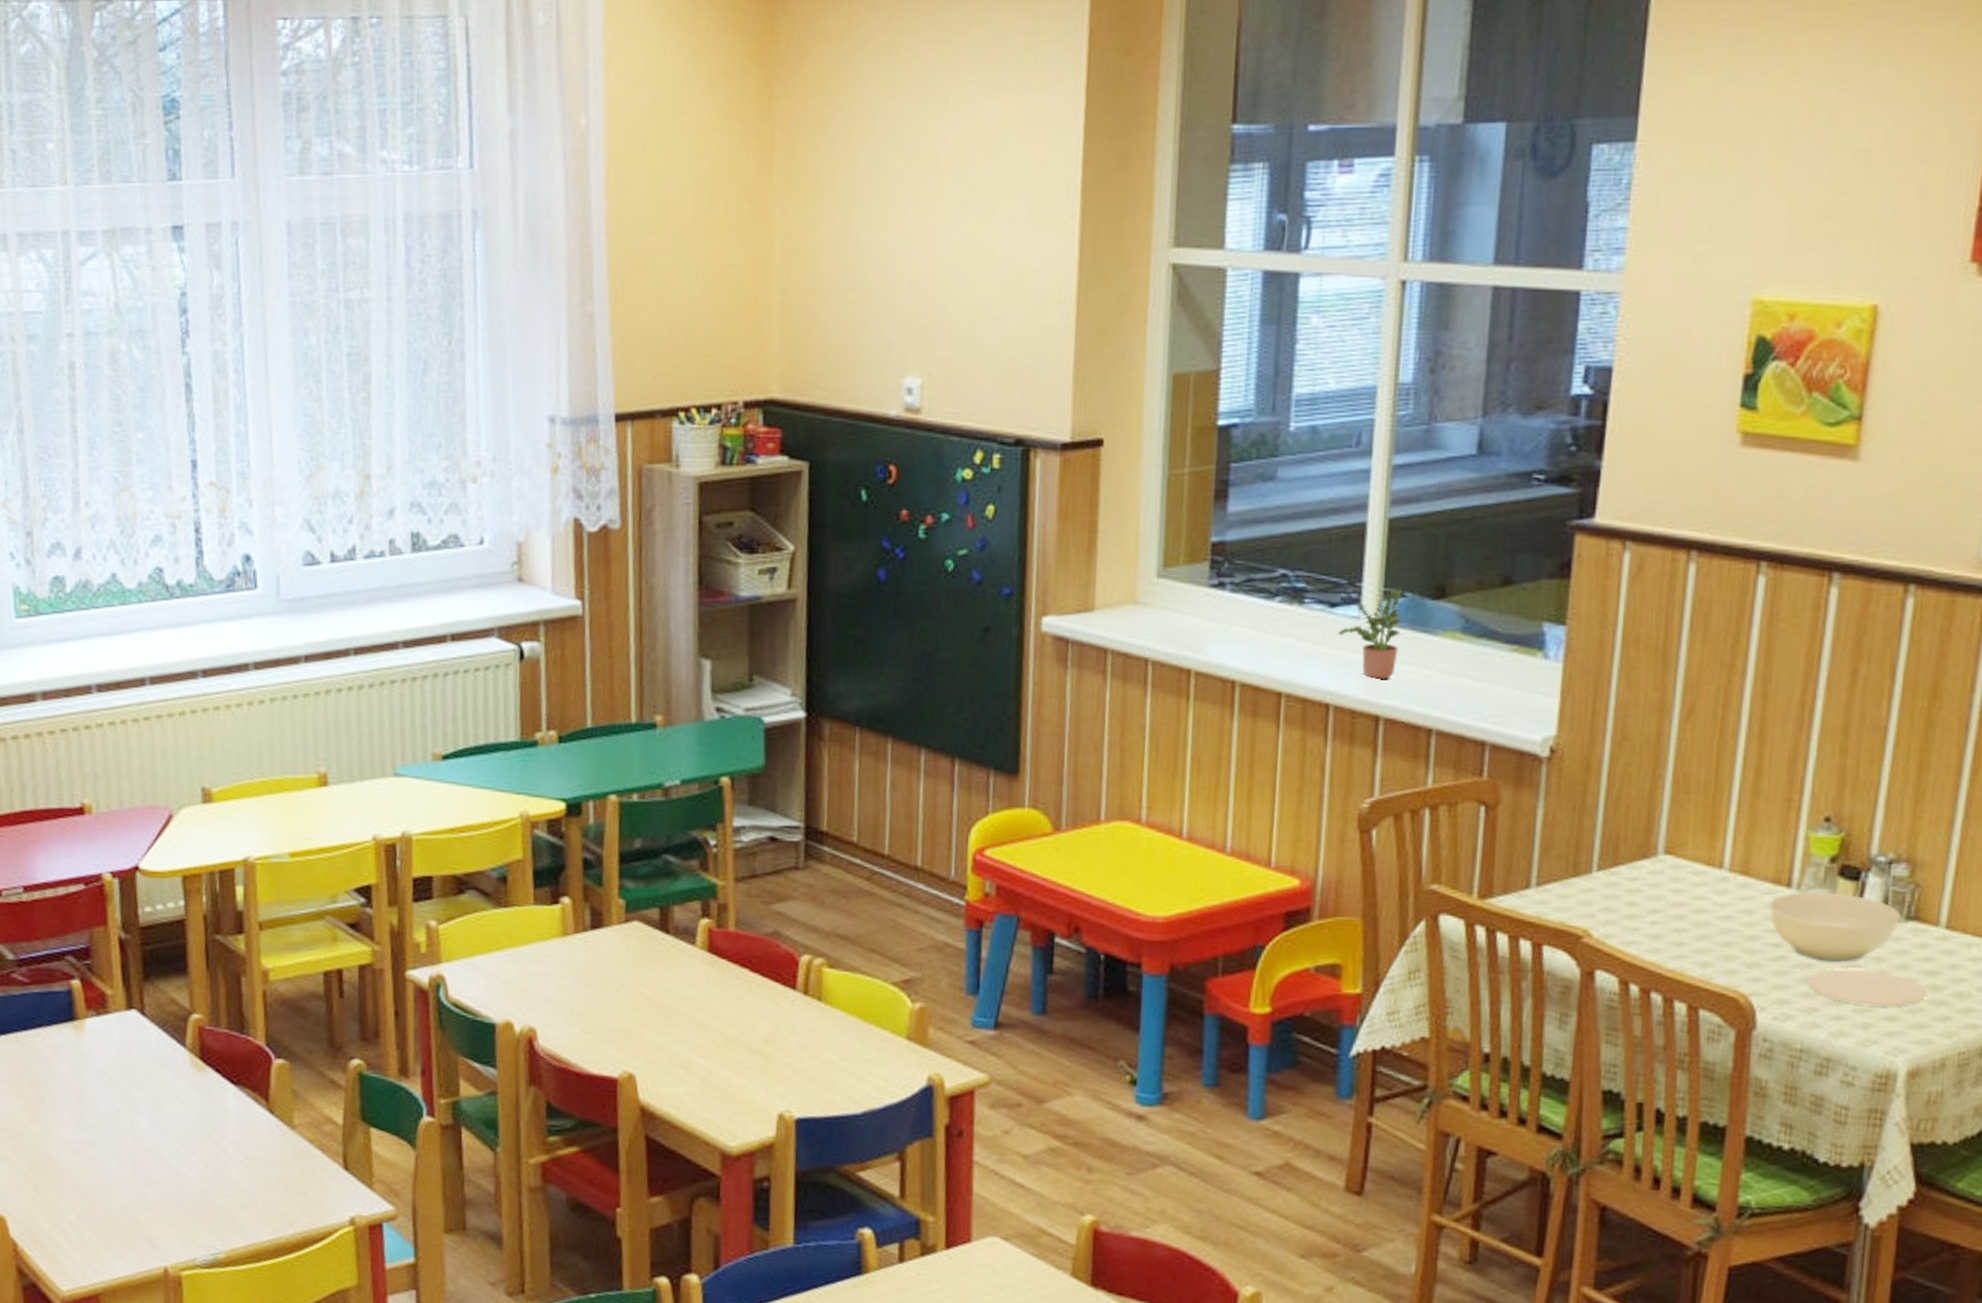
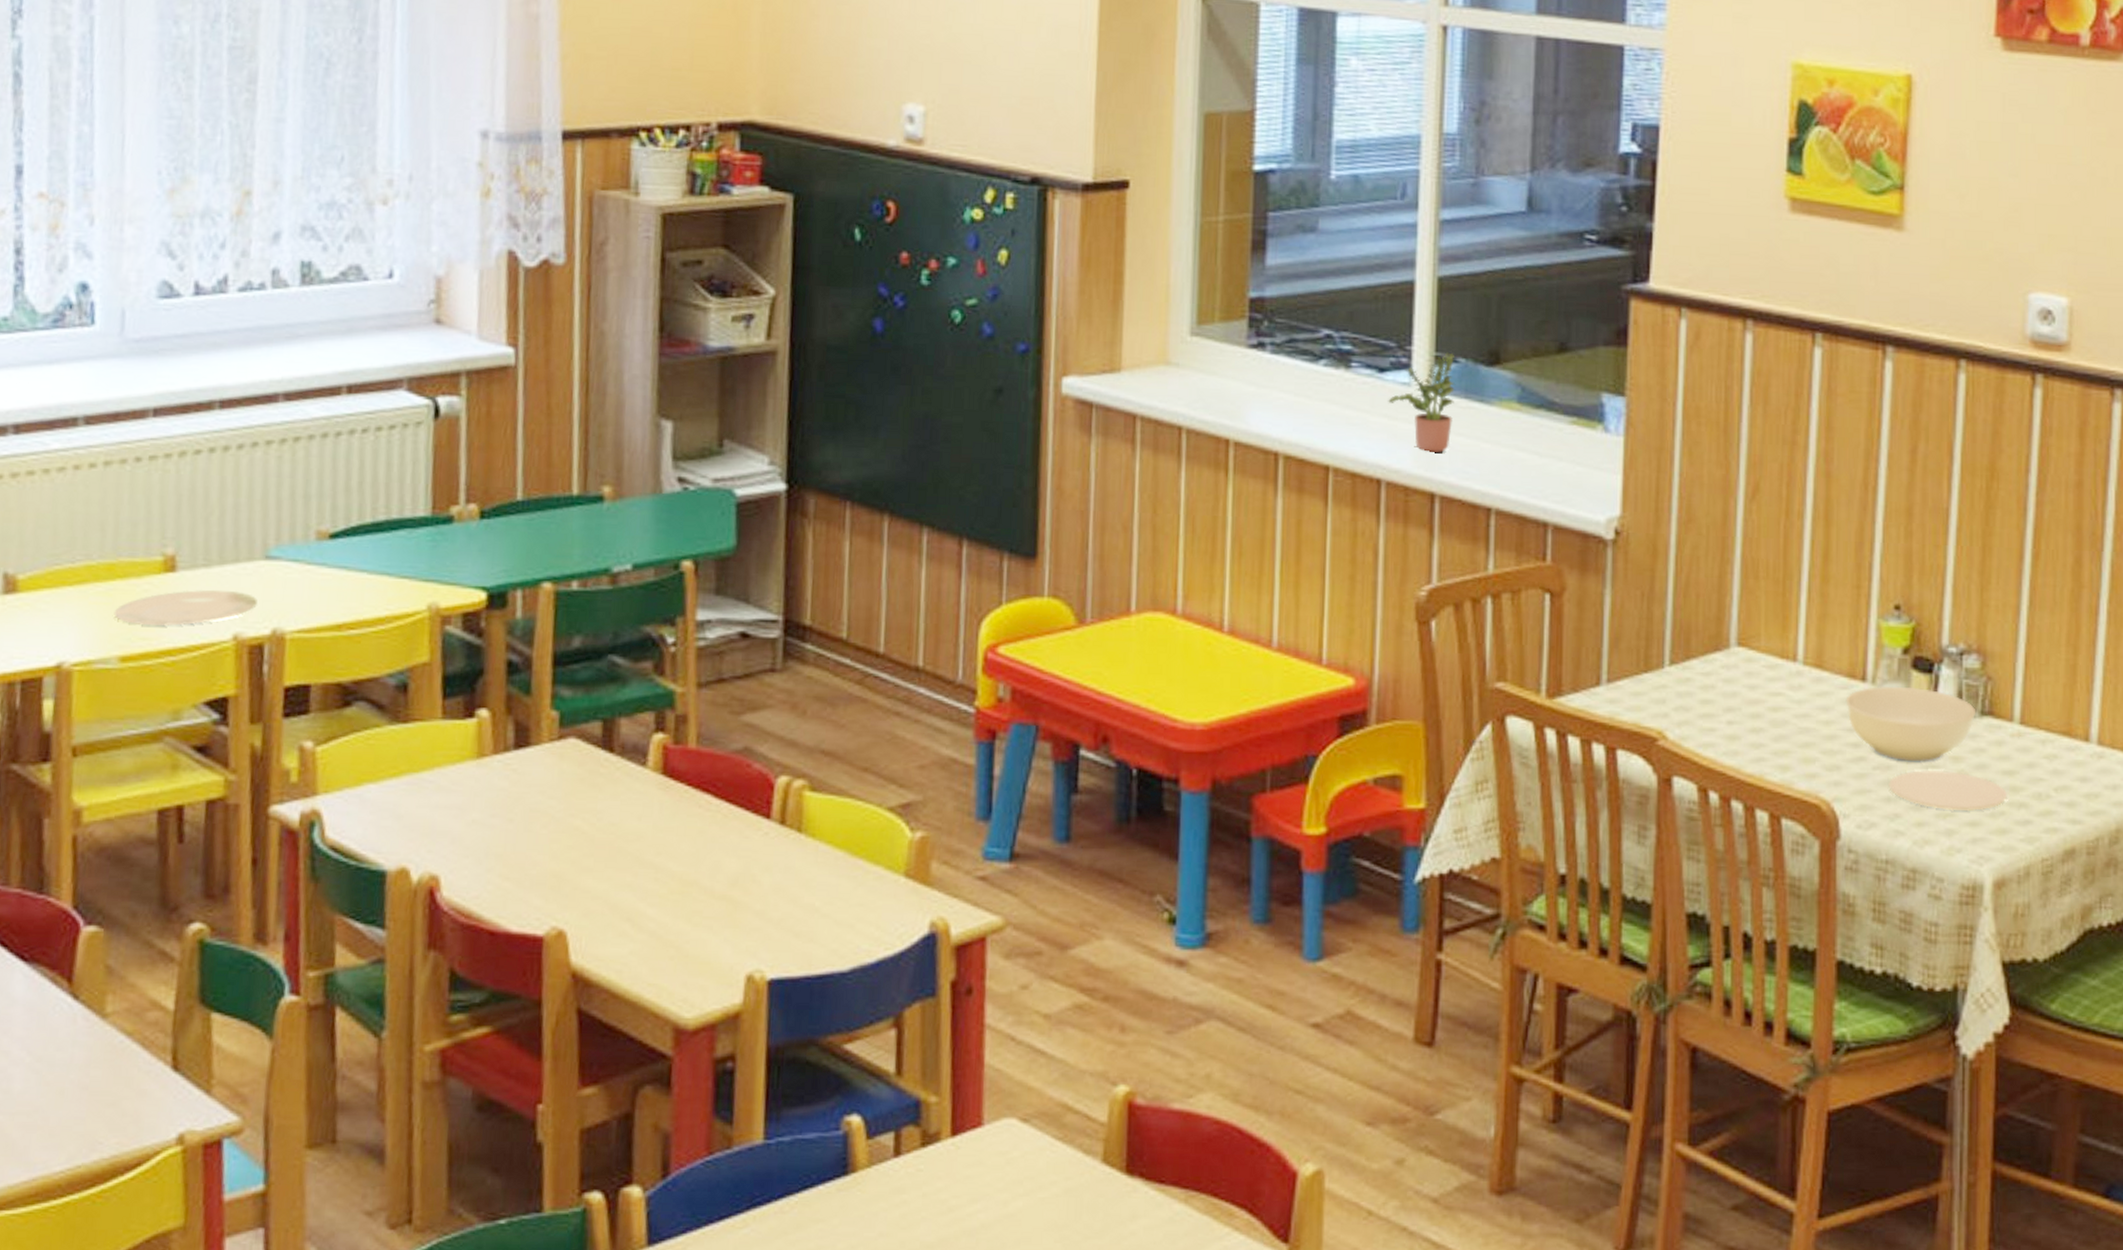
plate: none [283,800,390,830] -> present [113,589,257,627]

